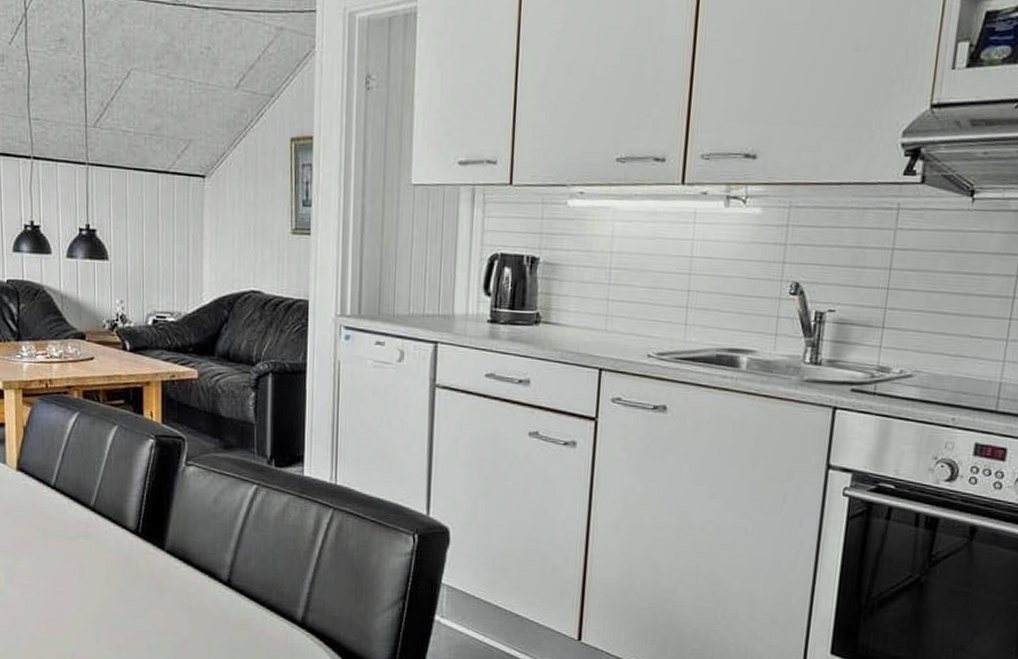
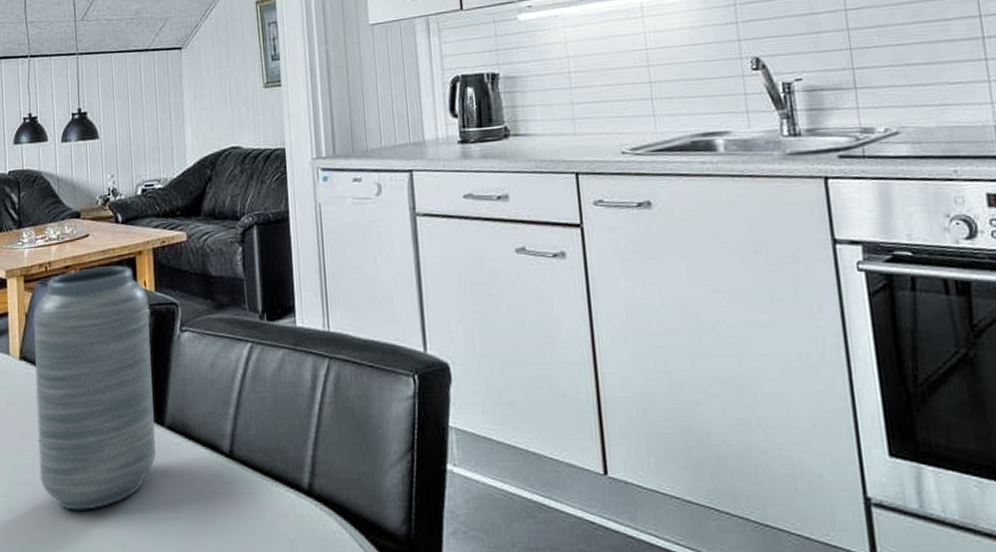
vase: none [32,391,155,615] -> present [34,265,157,510]

